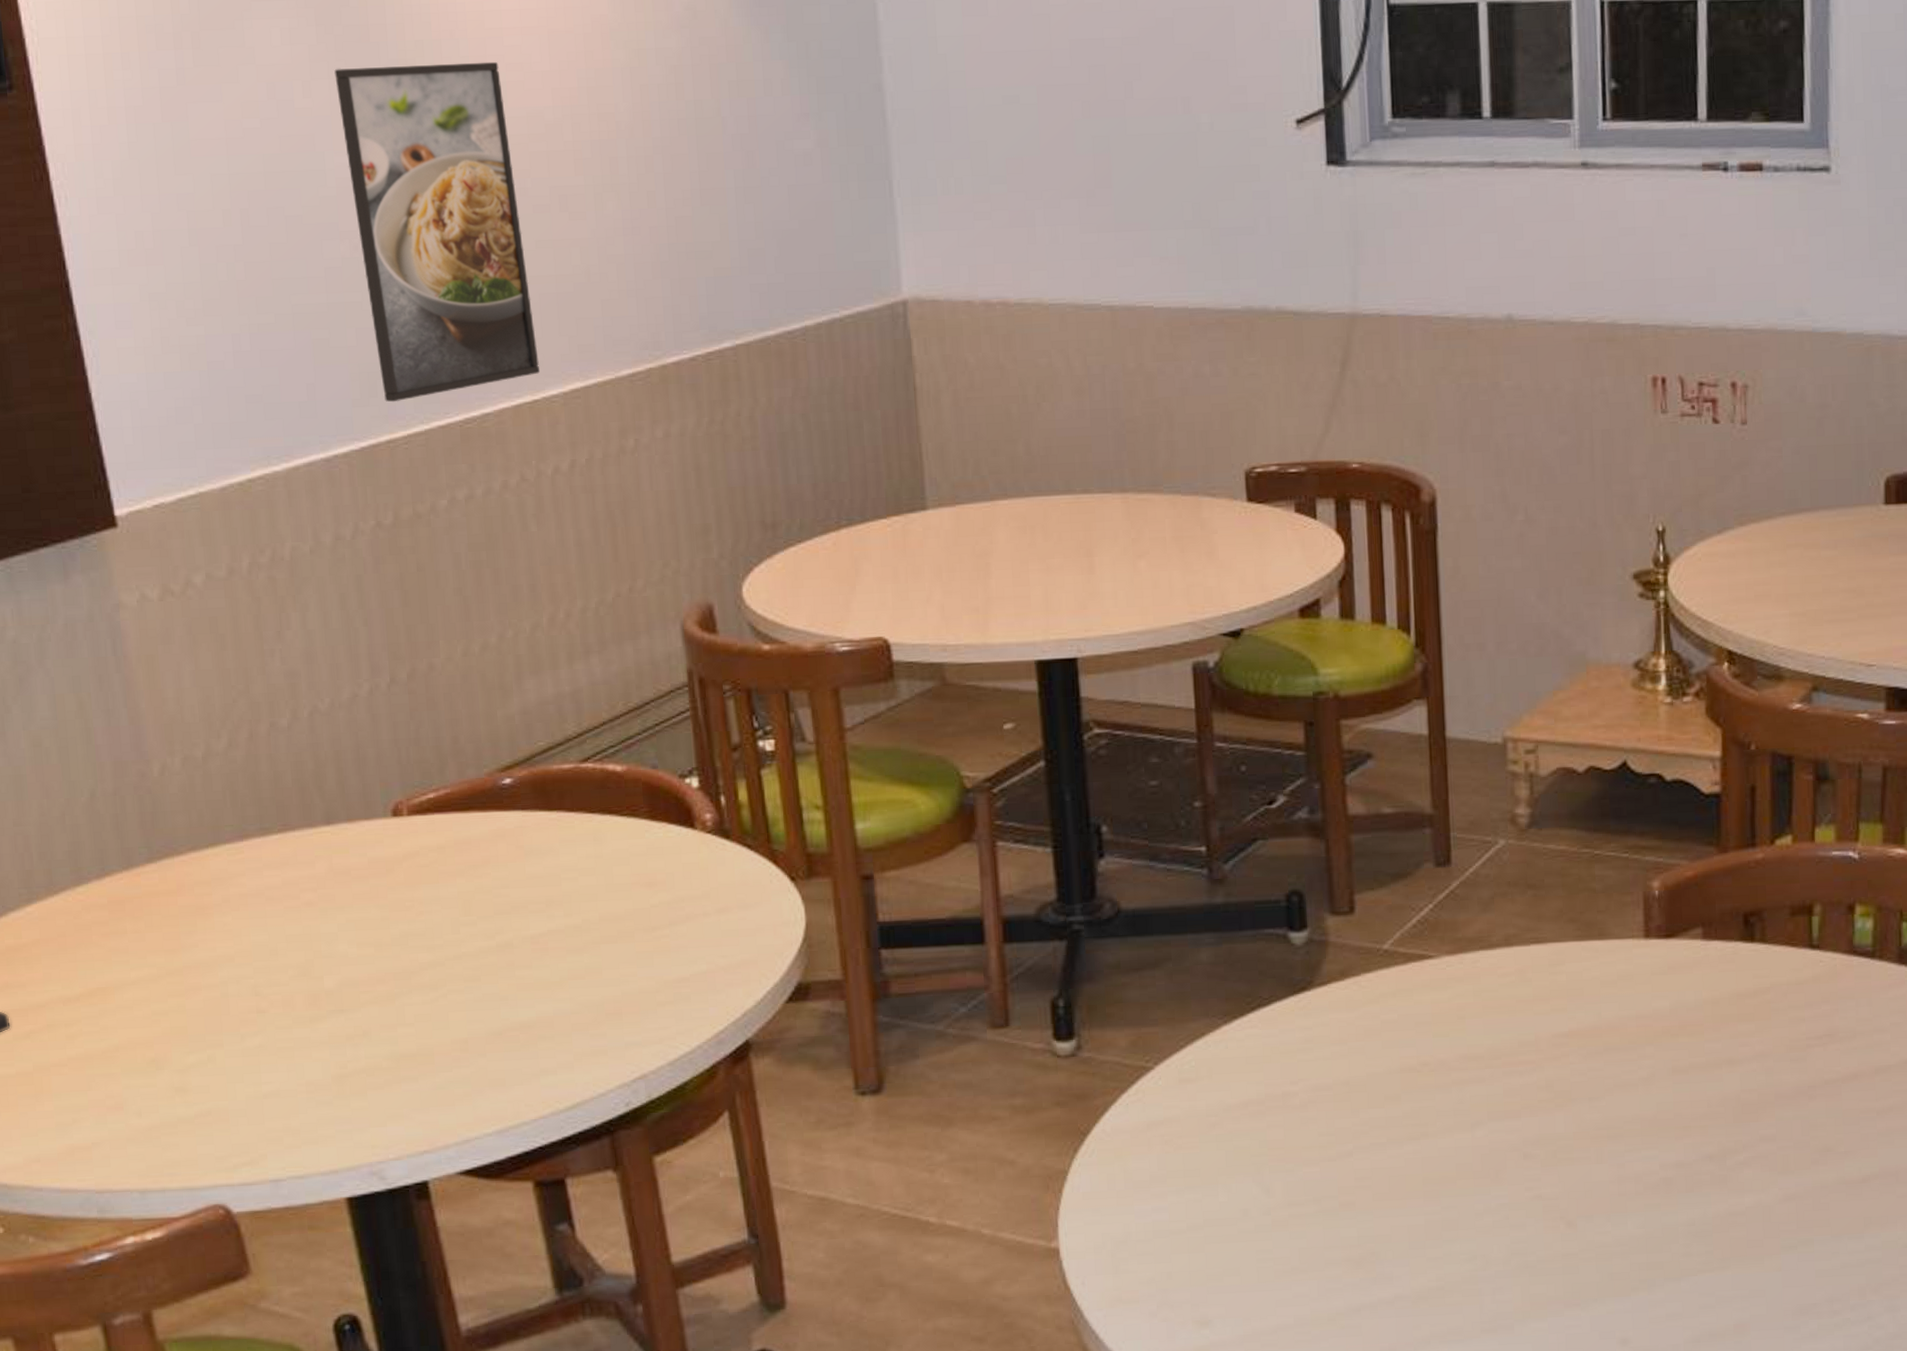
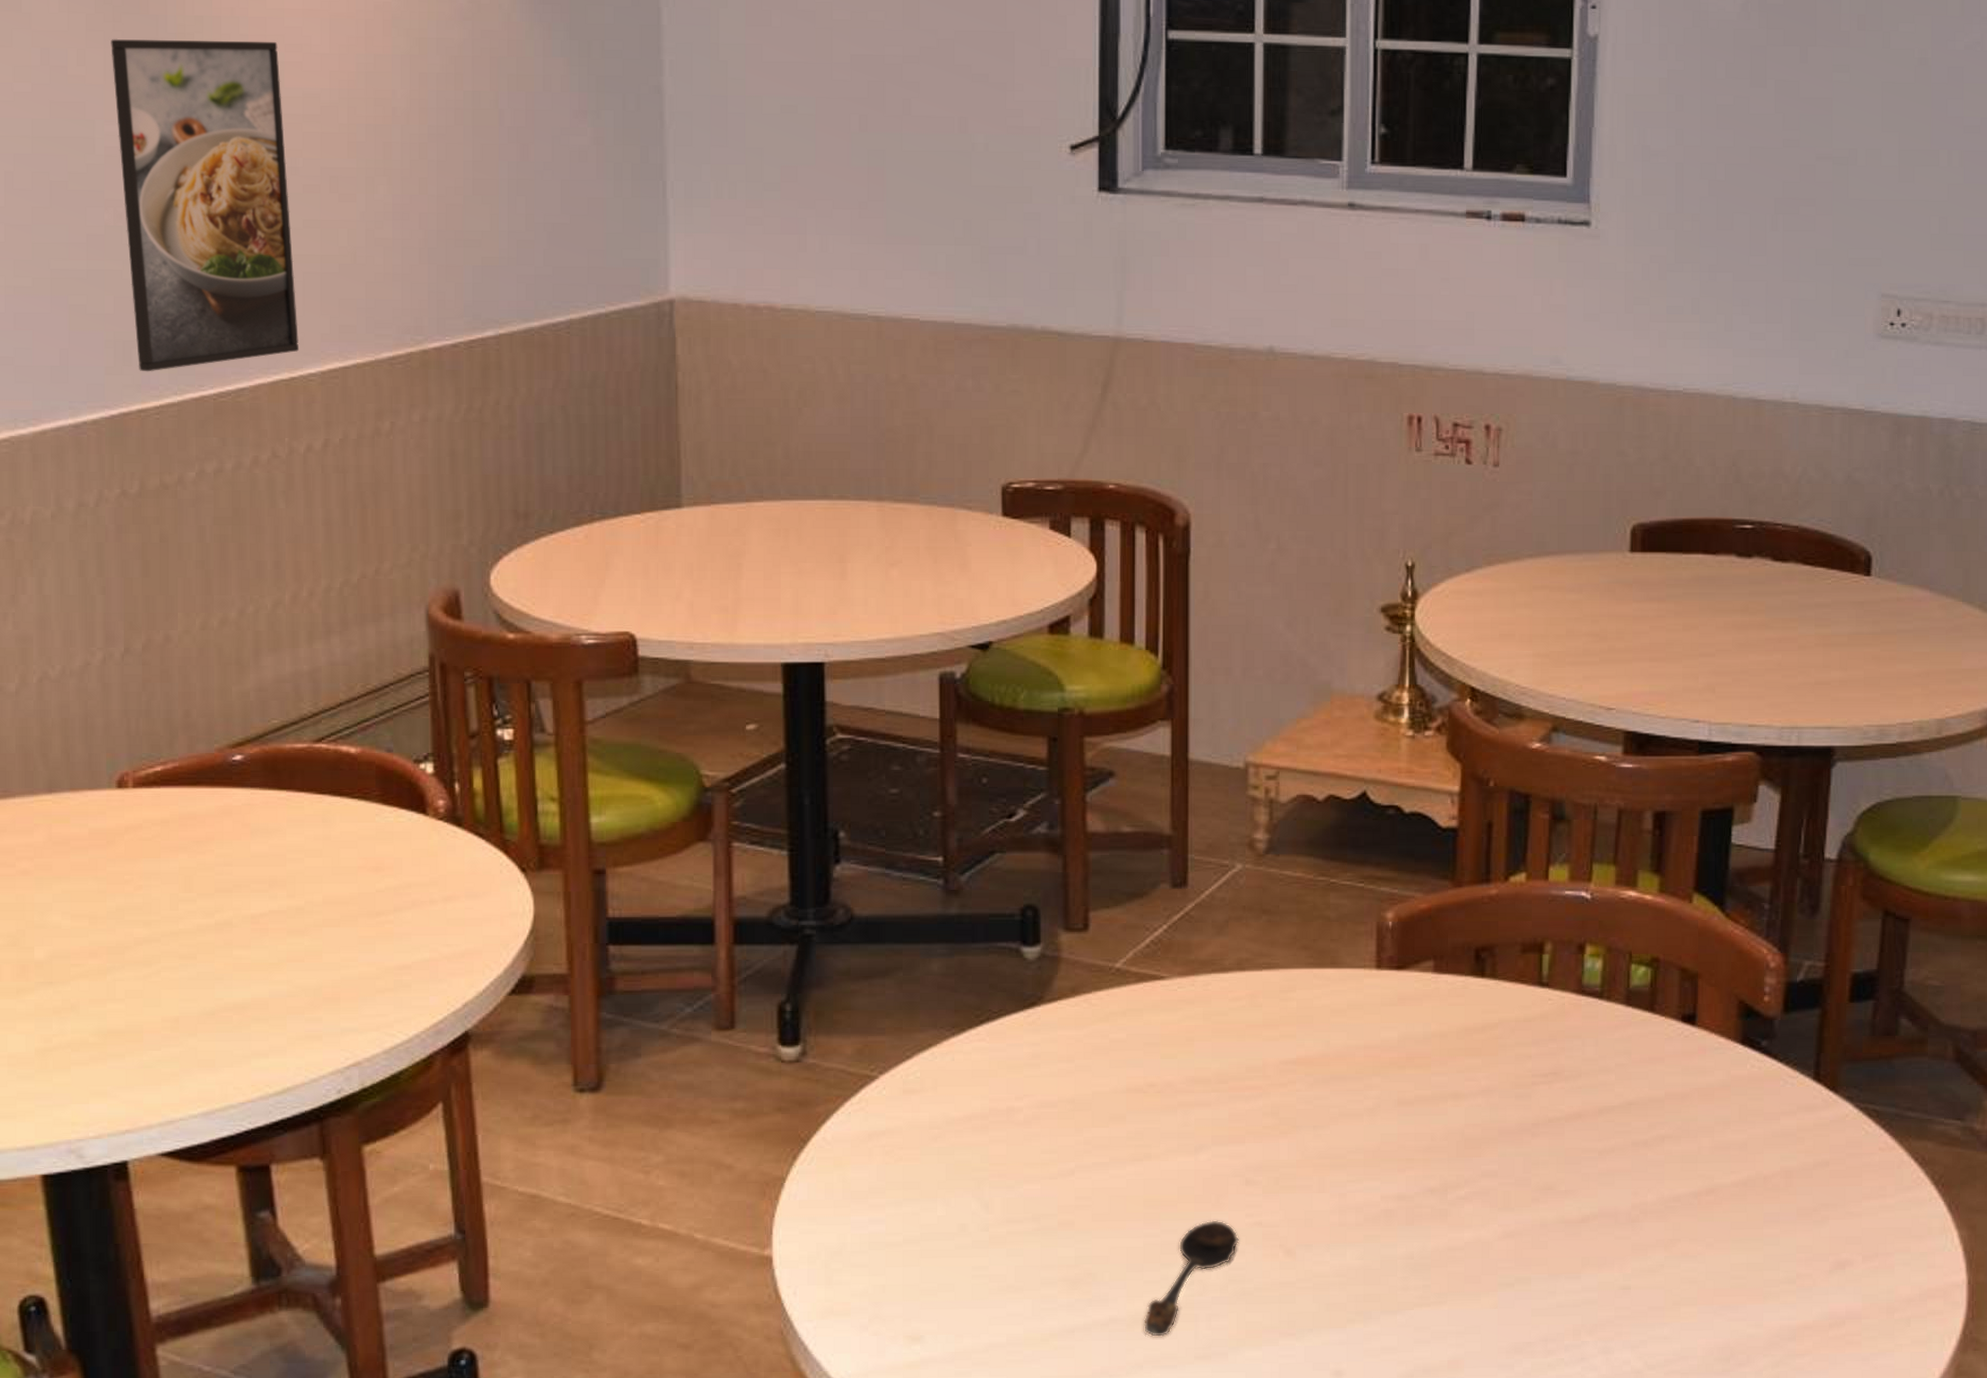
spoon: none [1428,1195,1520,1313] -> present [1143,1220,1239,1338]

